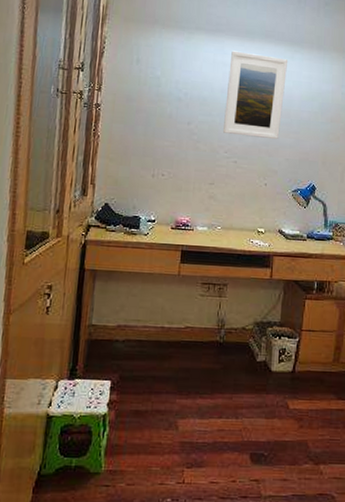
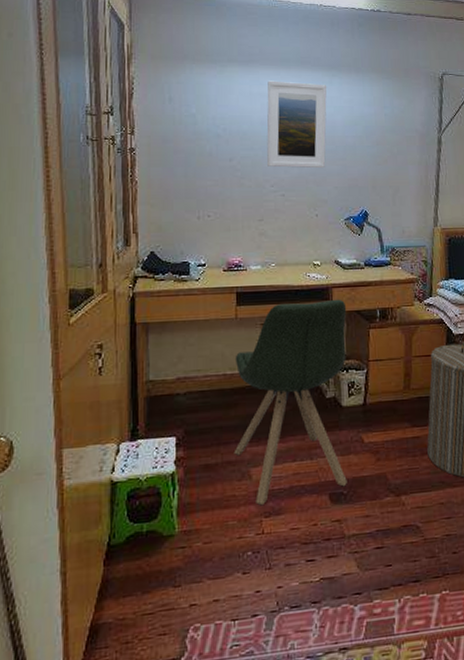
chair: none [163,265,286,457] -> present [233,299,347,506]

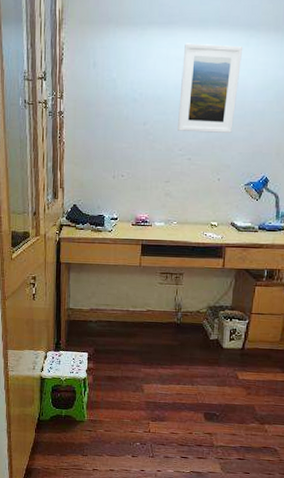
chair: present [233,299,347,506] -> none [131,256,237,413]

